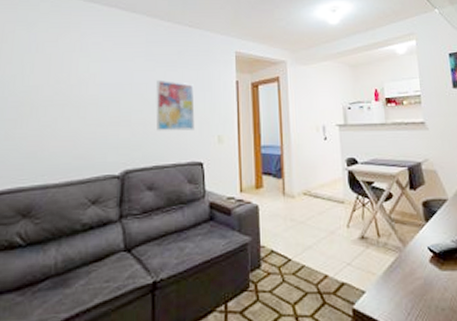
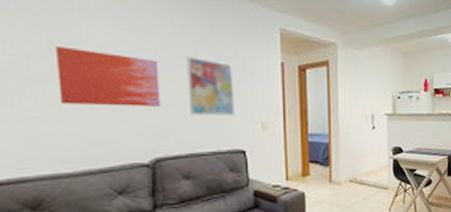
wall art: none [56,78,134,125] -> present [54,46,161,106]

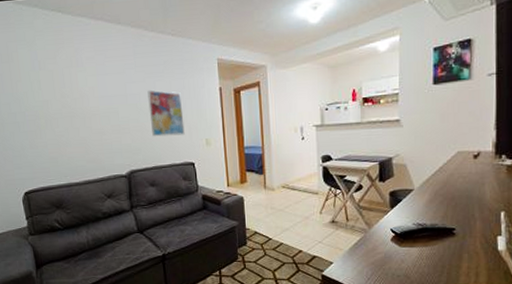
wall art: present [54,46,161,106] -> none [63,92,132,134]

